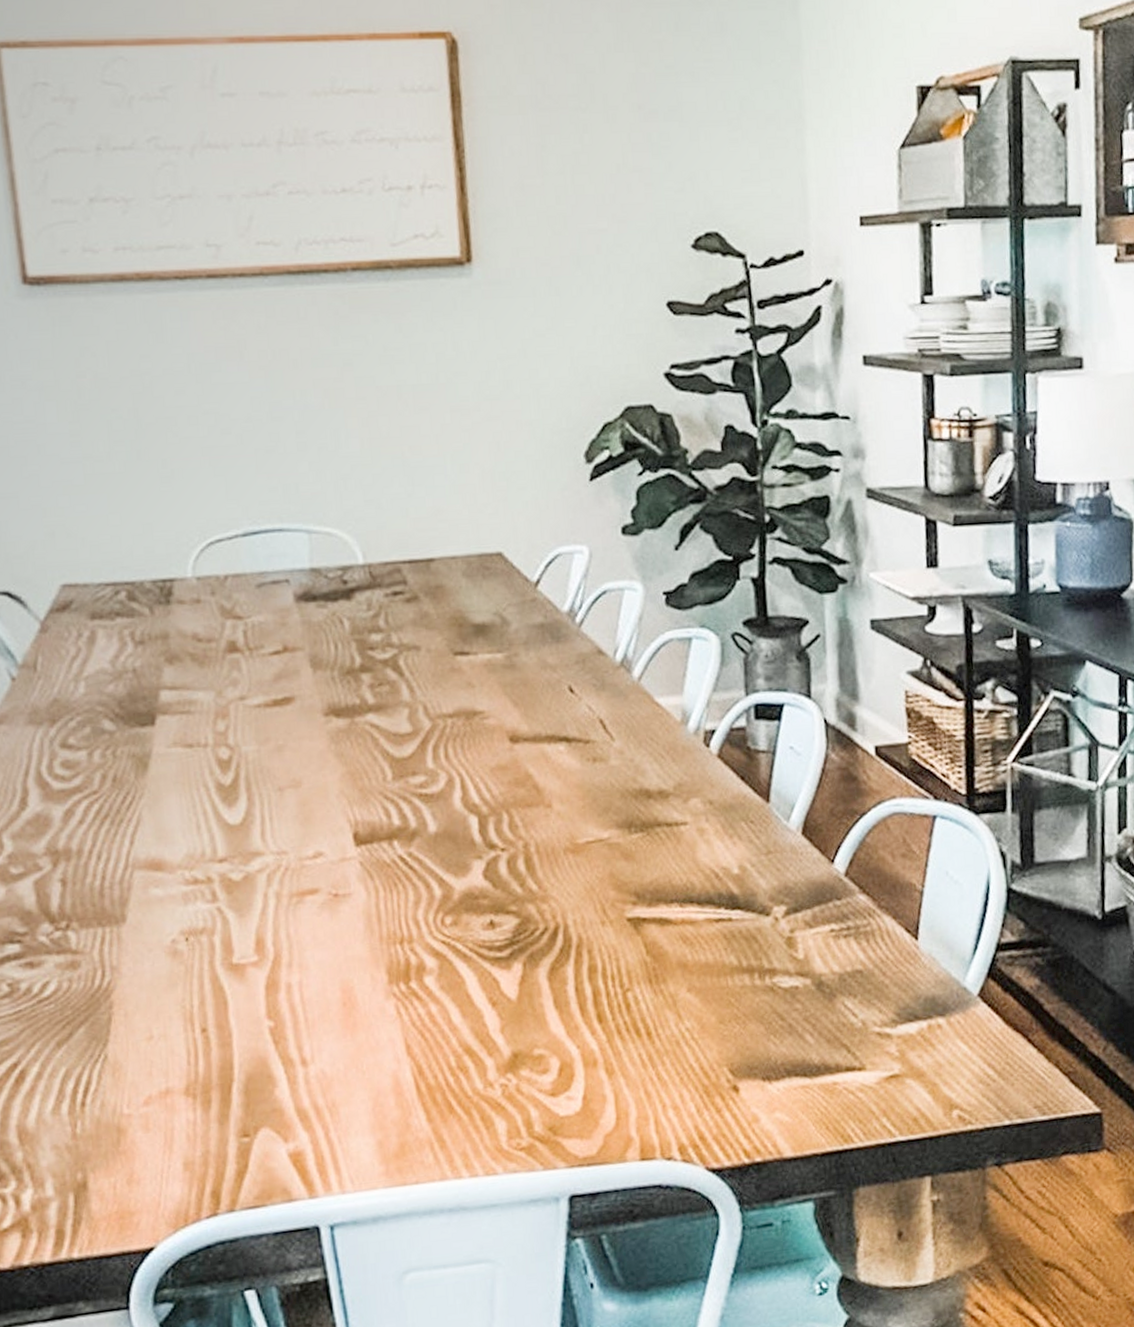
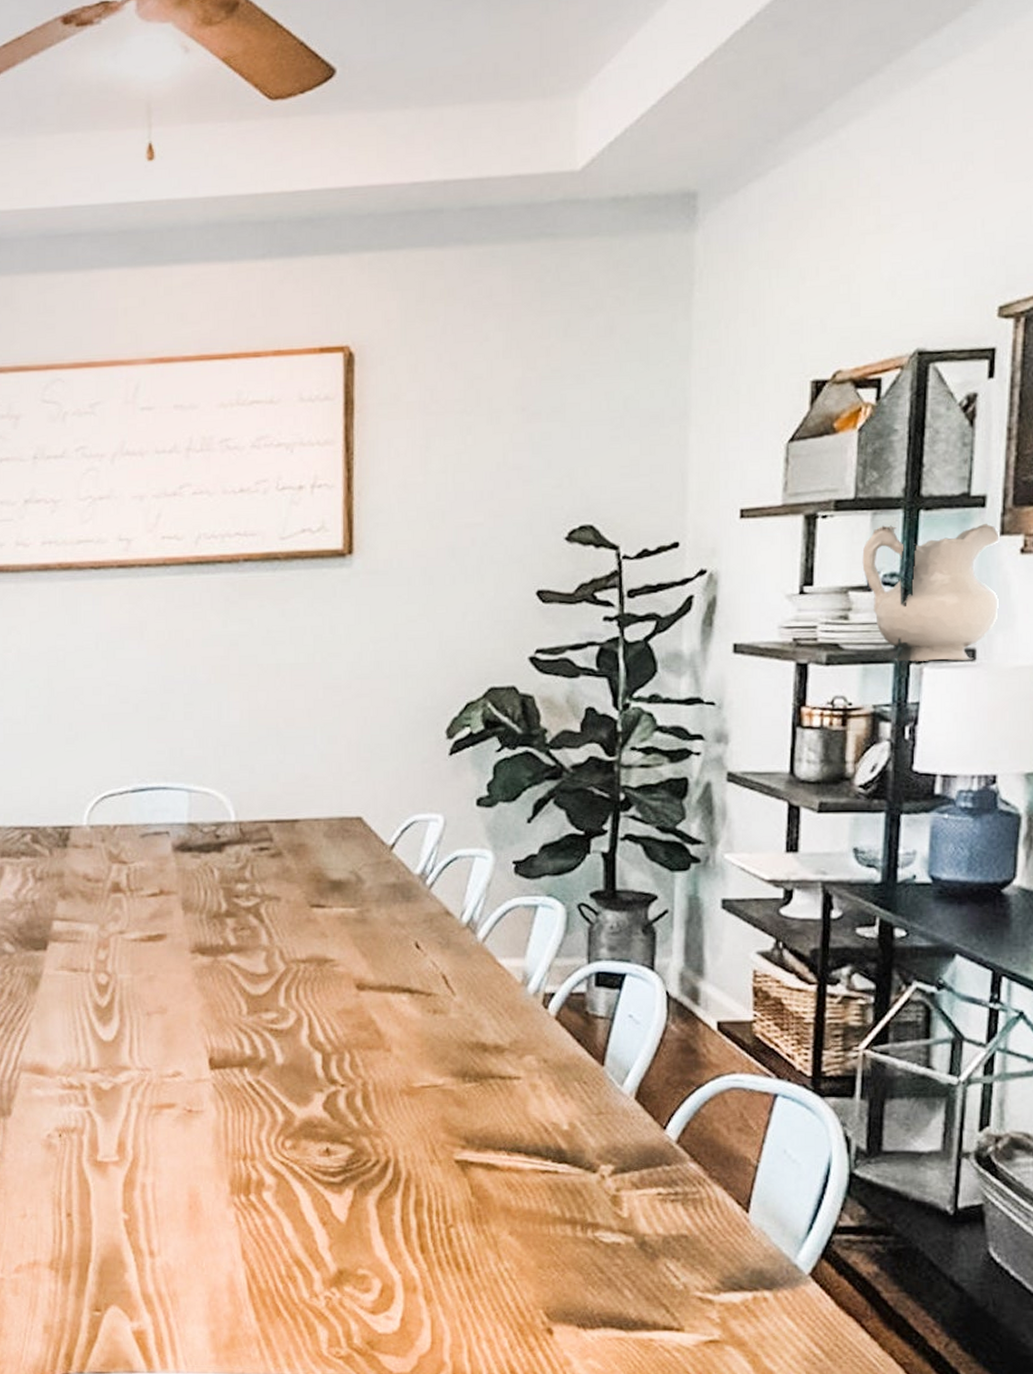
ceramic pitcher: none [975,232,1099,371] -> present [862,523,998,662]

